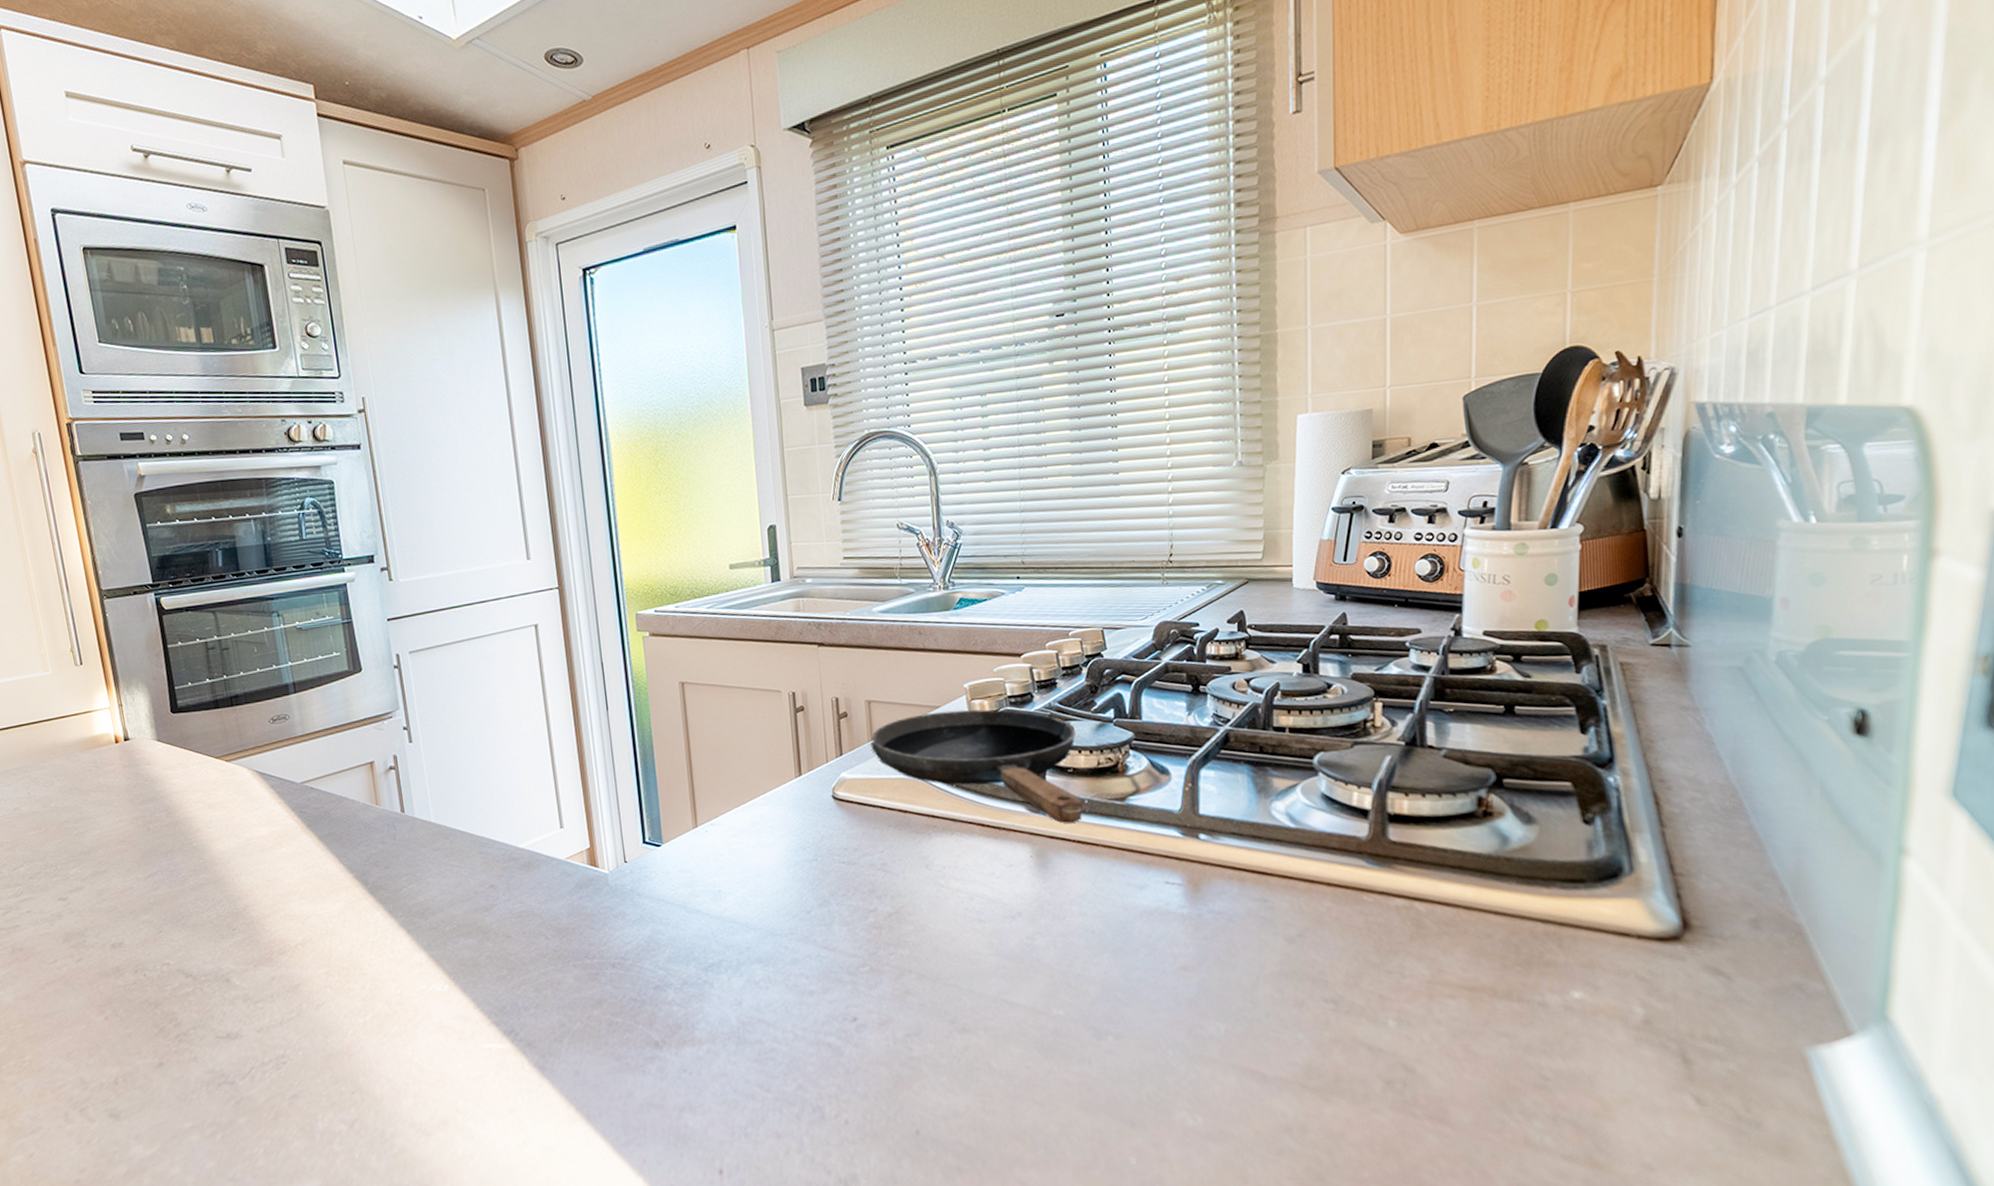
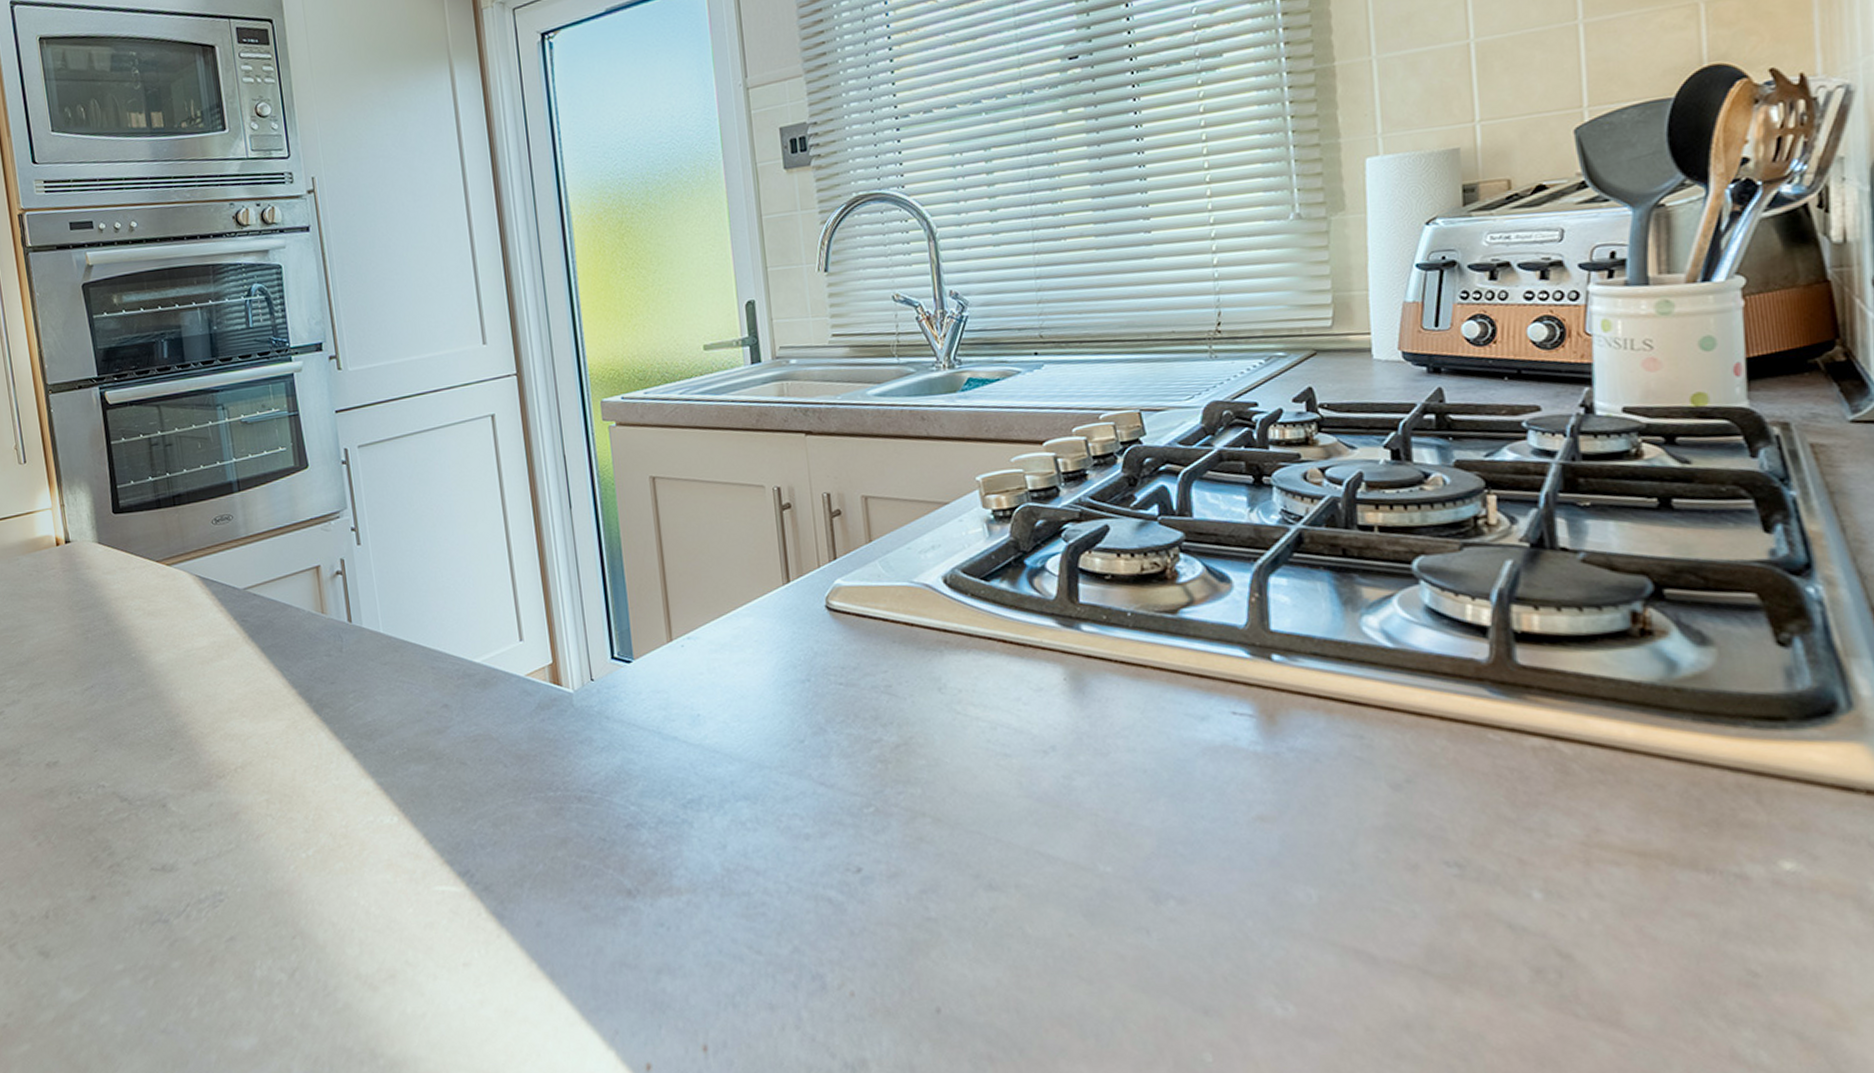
frying pan: present [869,709,1083,823] -> none [867,505,1126,640]

